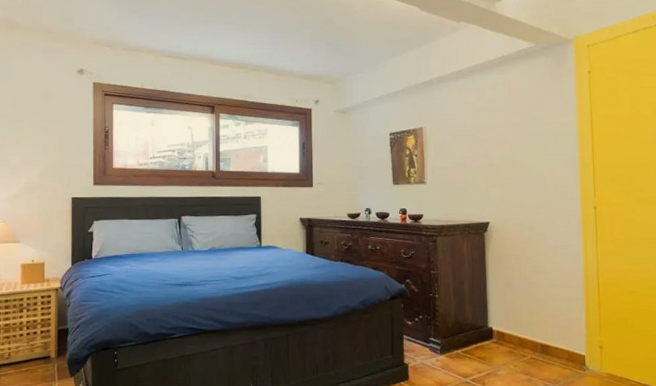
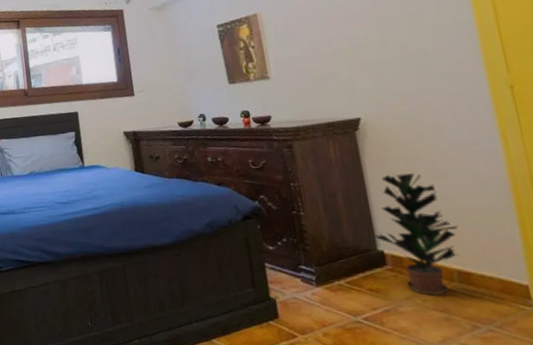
potted plant: none [488,268,546,363] -> present [375,173,459,296]

